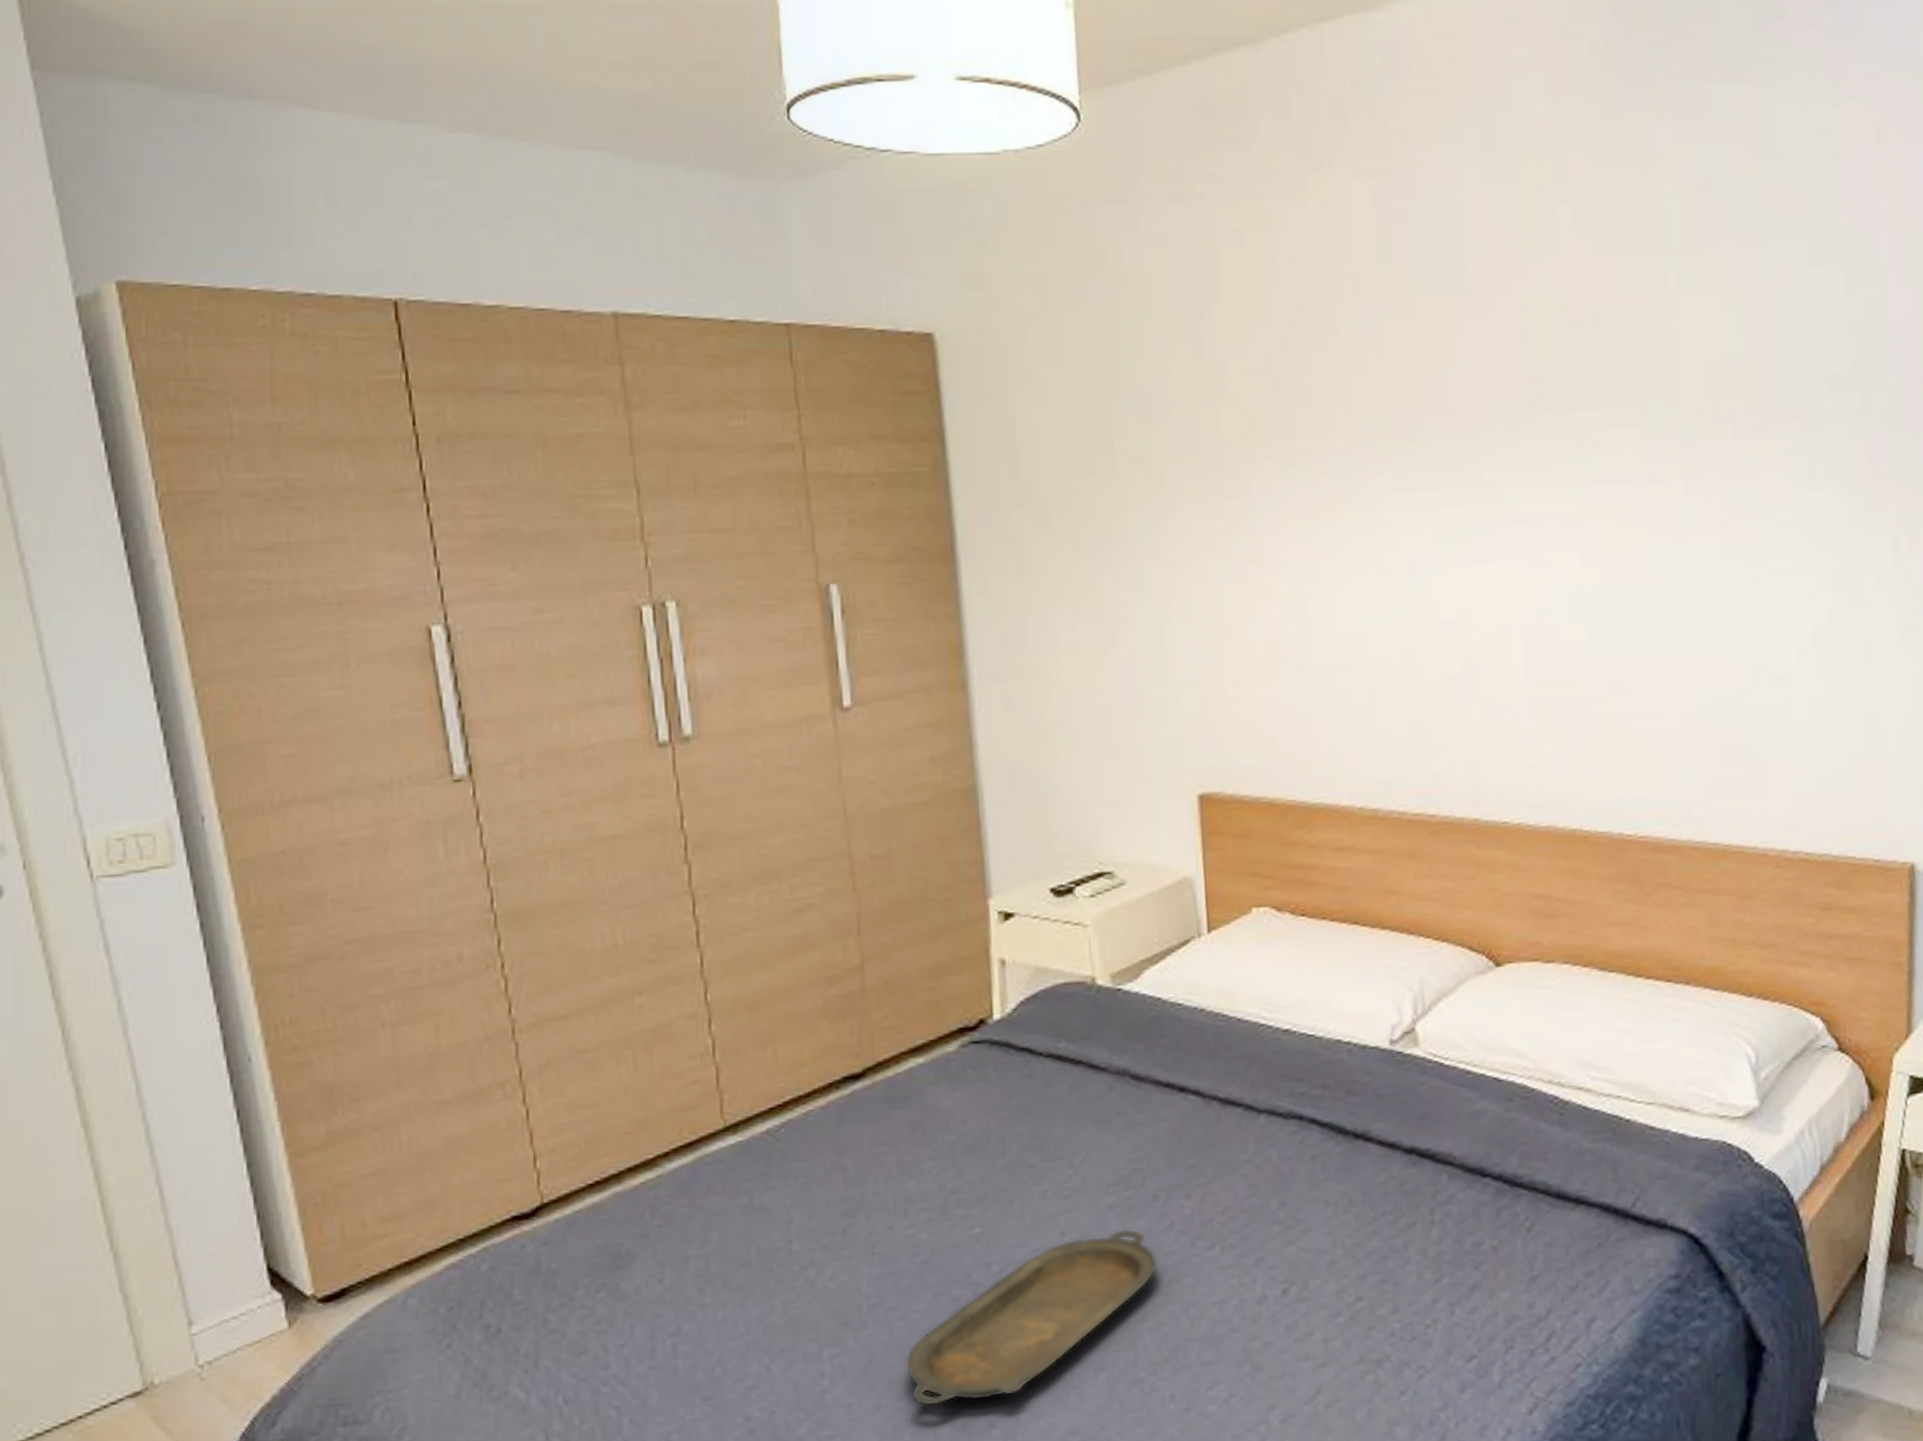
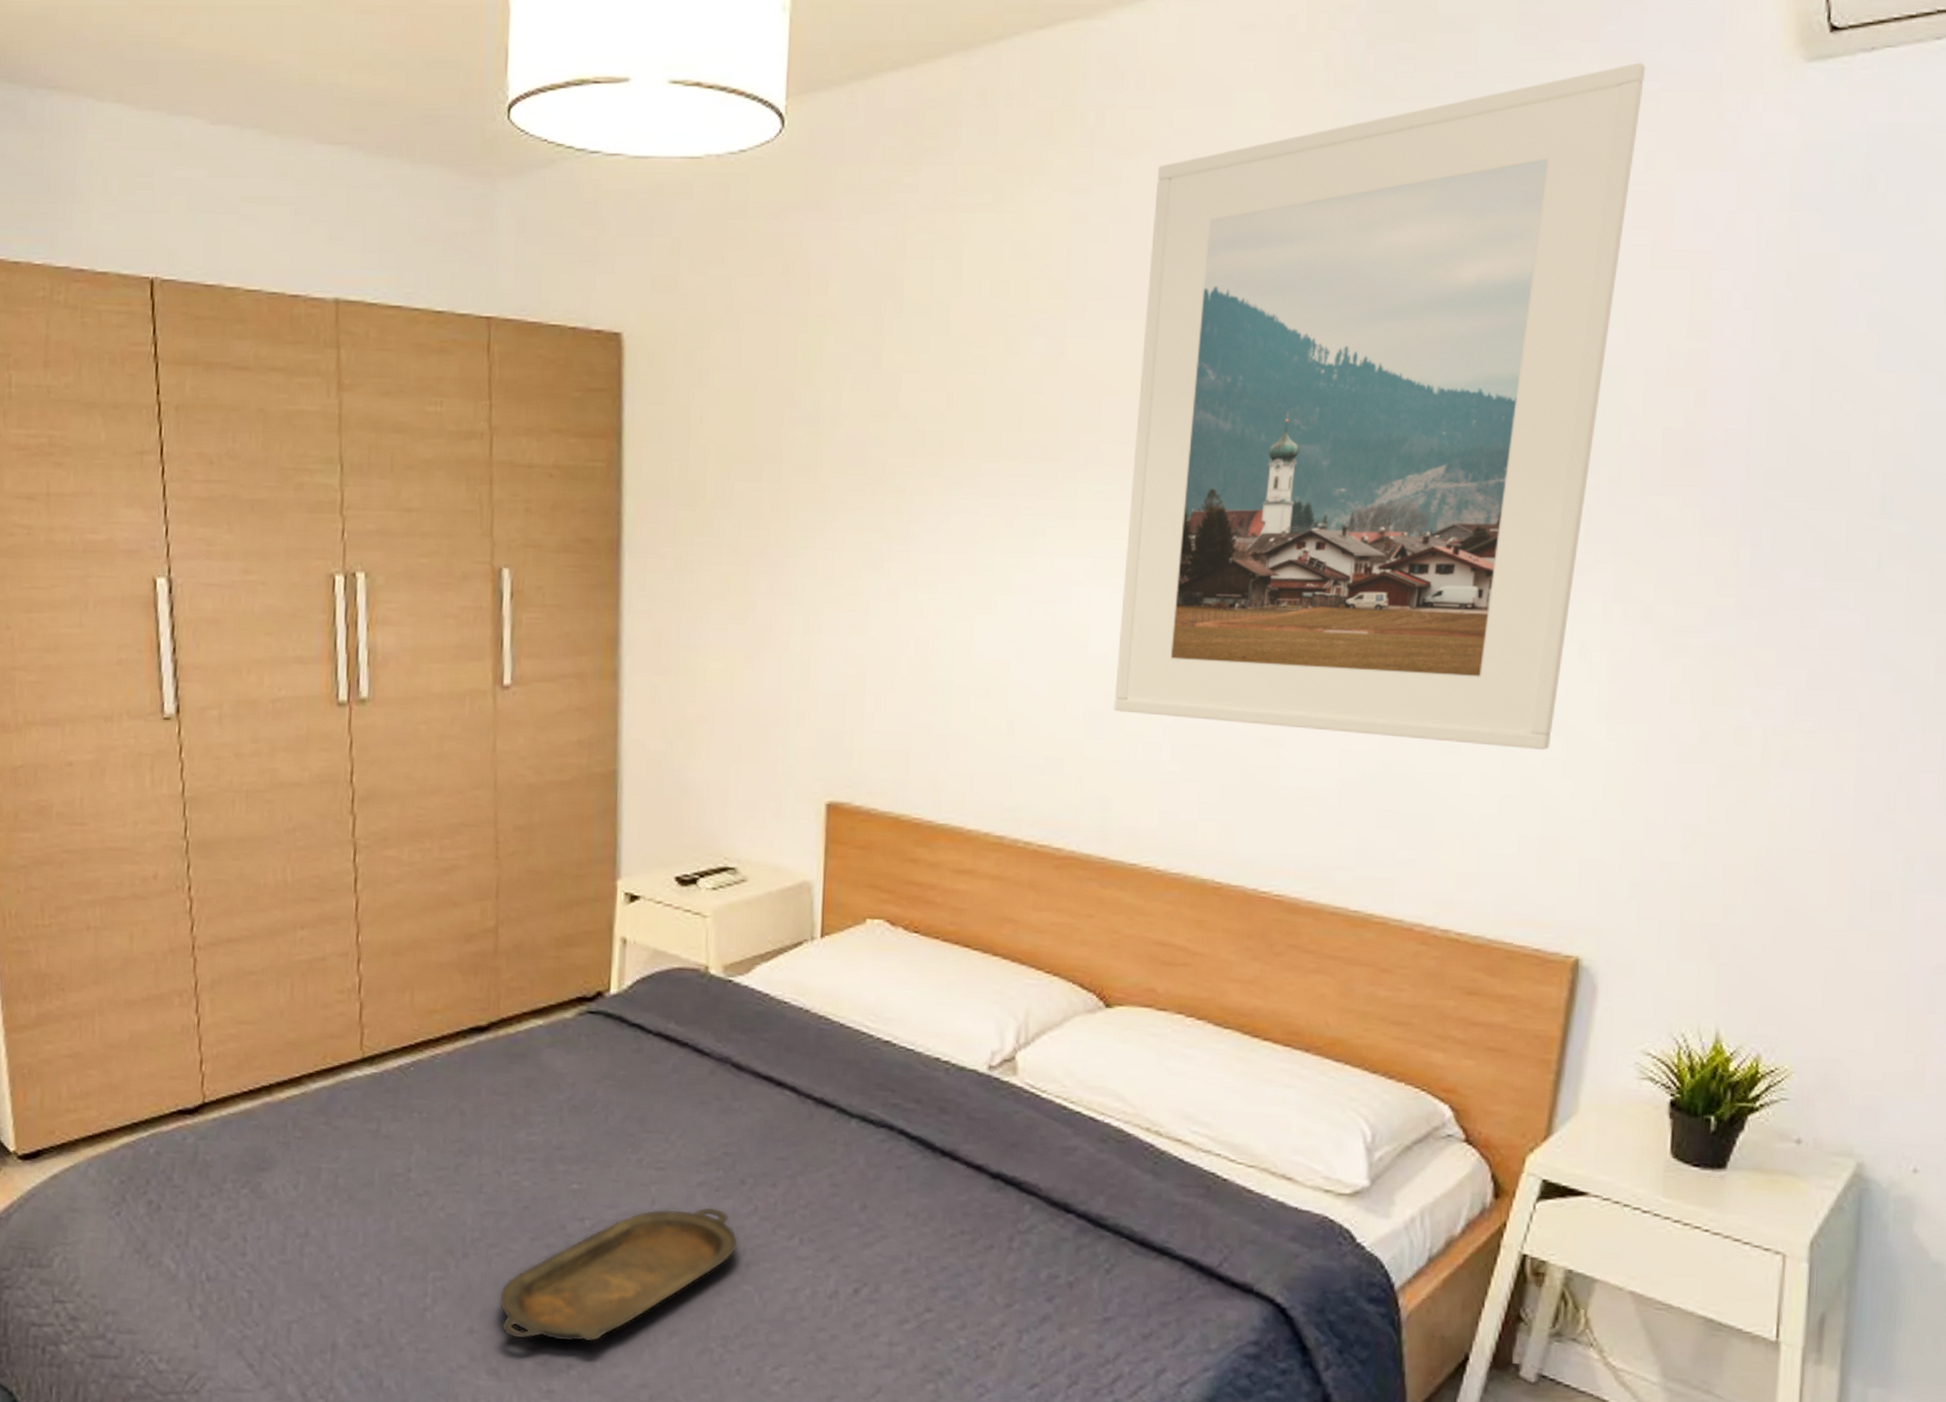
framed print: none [1448,45,1865,675] -> present [1114,62,1646,751]

